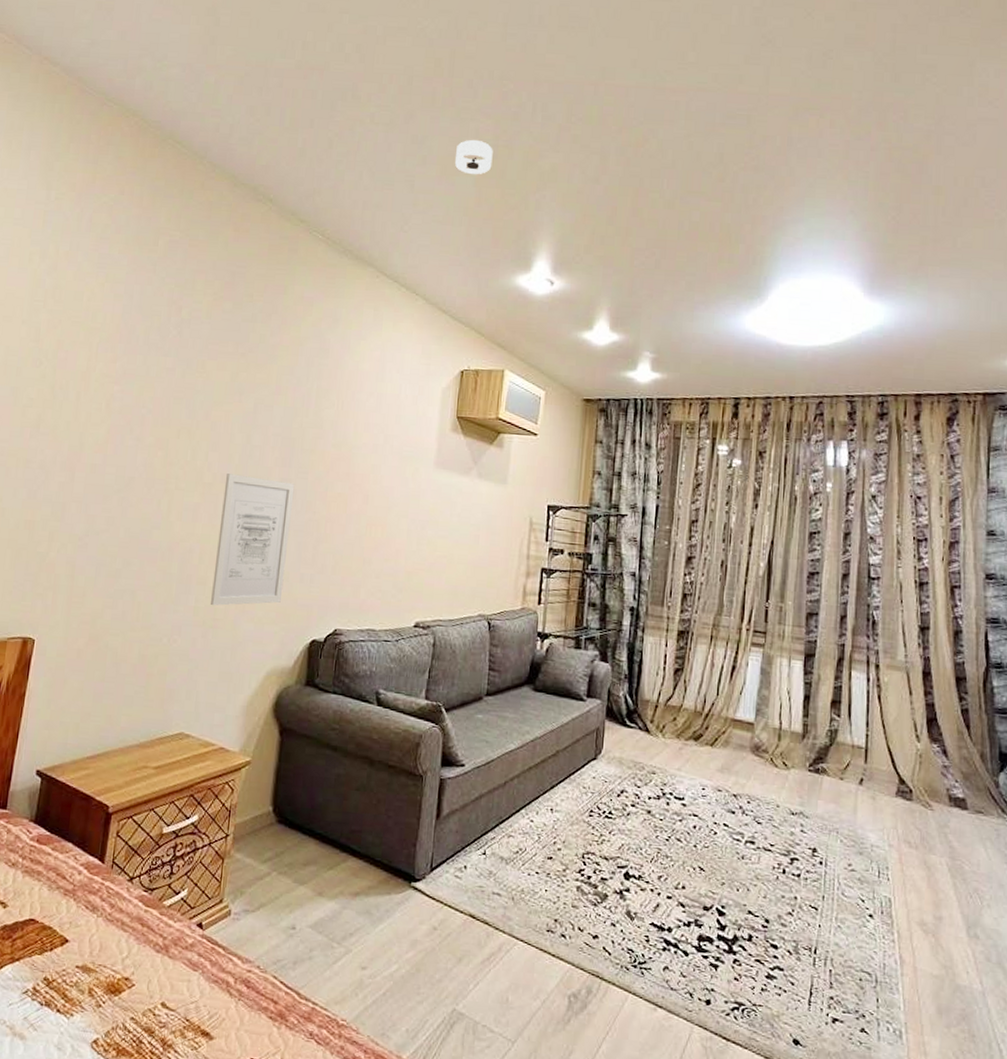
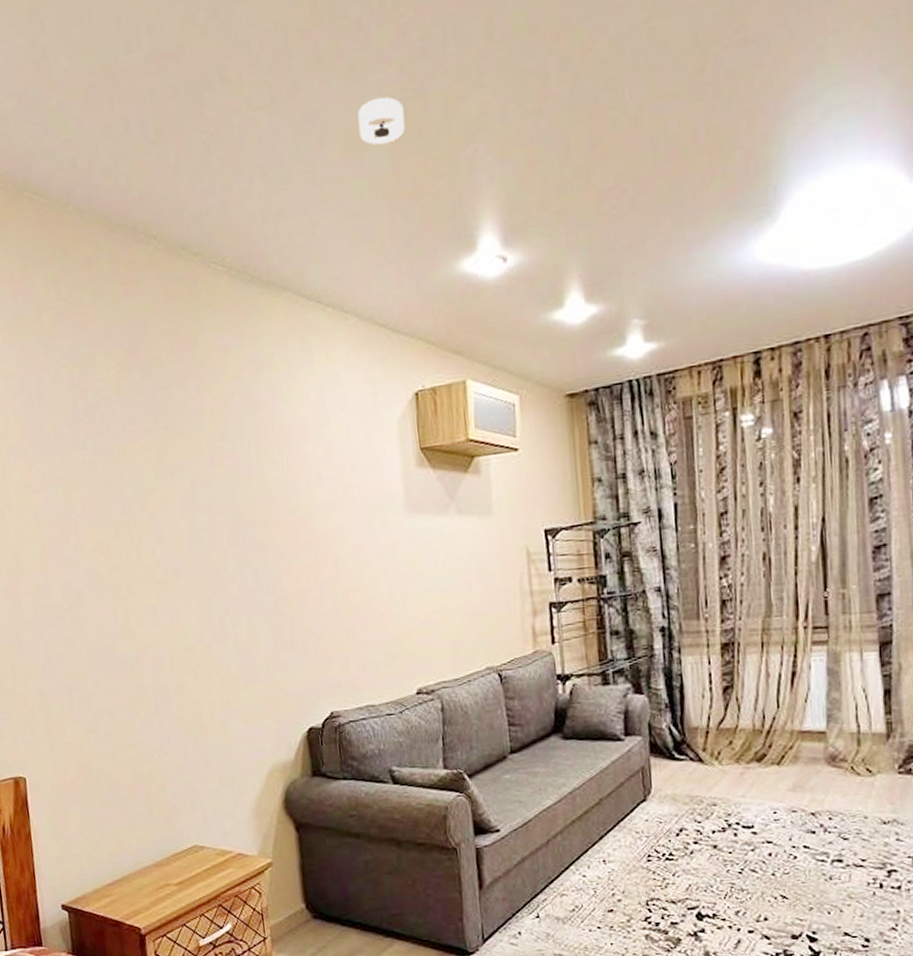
wall art: present [211,473,295,606] -> none [179,562,268,711]

